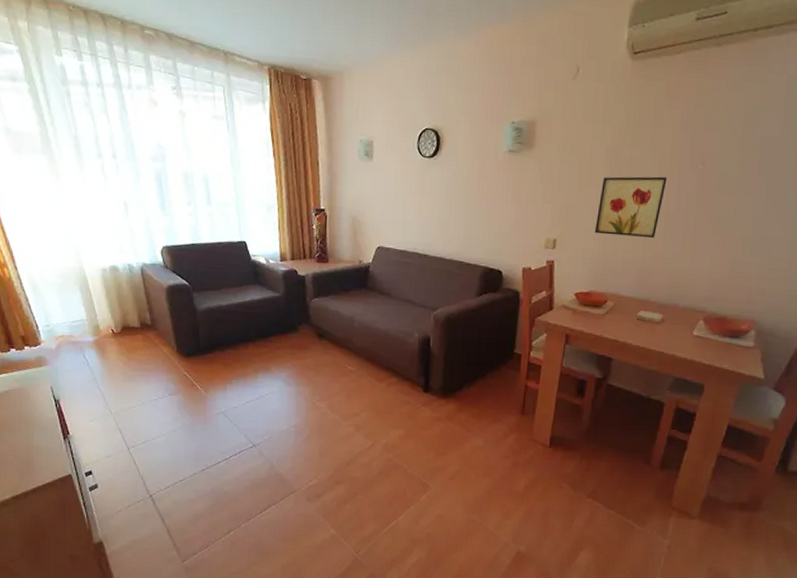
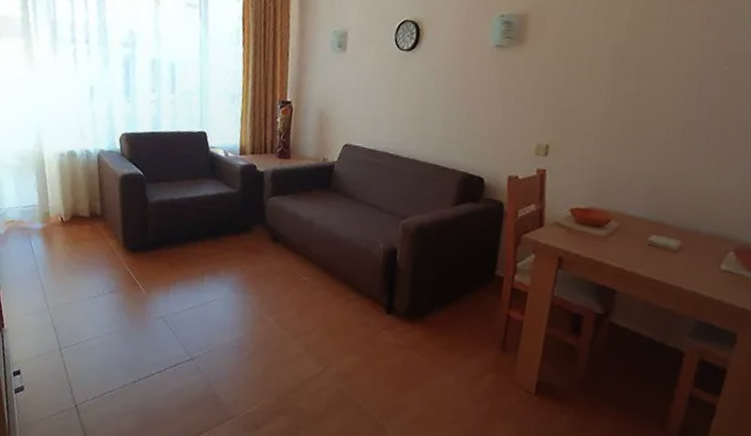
wall art: present [594,176,667,239] -> none [595,77,685,150]

